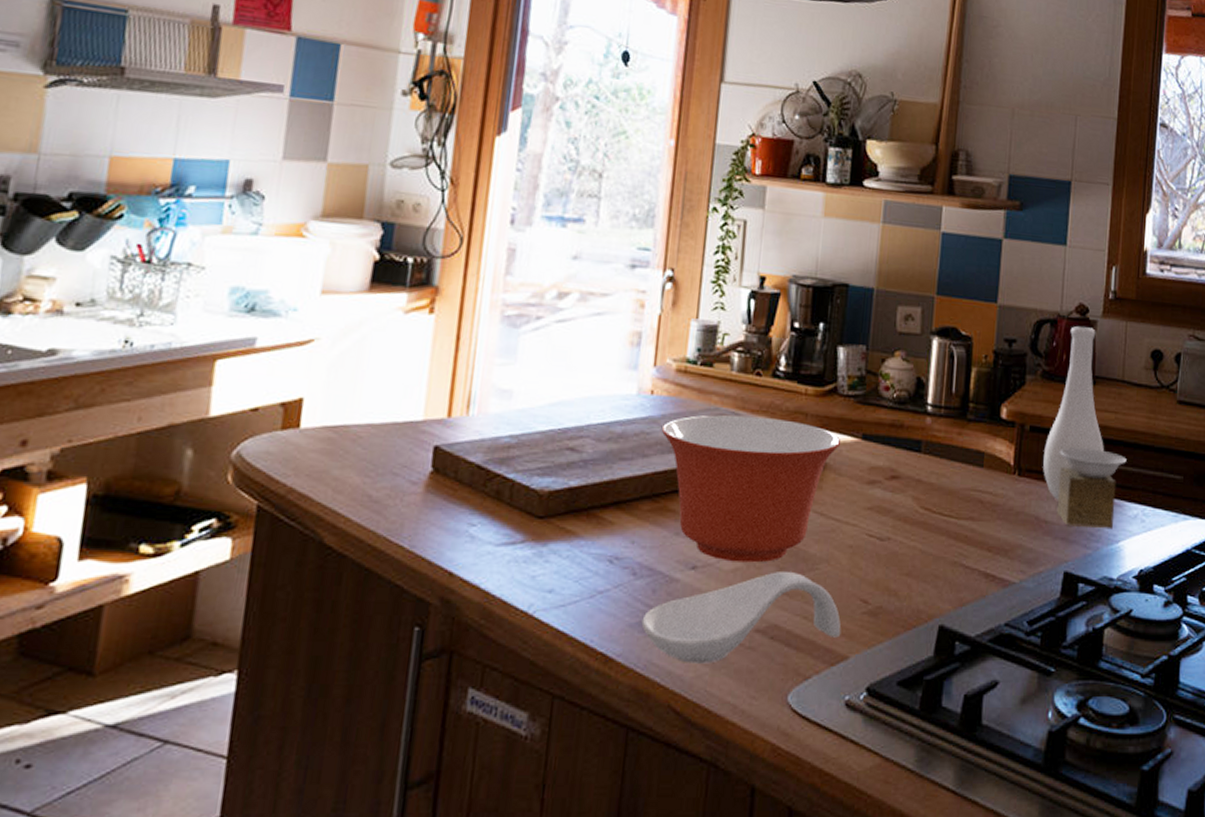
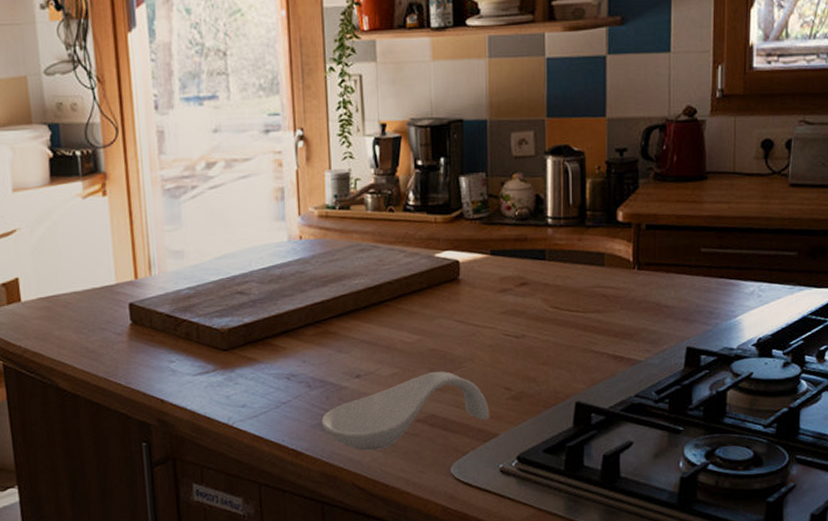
mixing bowl: present [661,415,842,563] -> none [313,246,472,369]
vase: present [1043,325,1127,530] -> none [661,126,741,308]

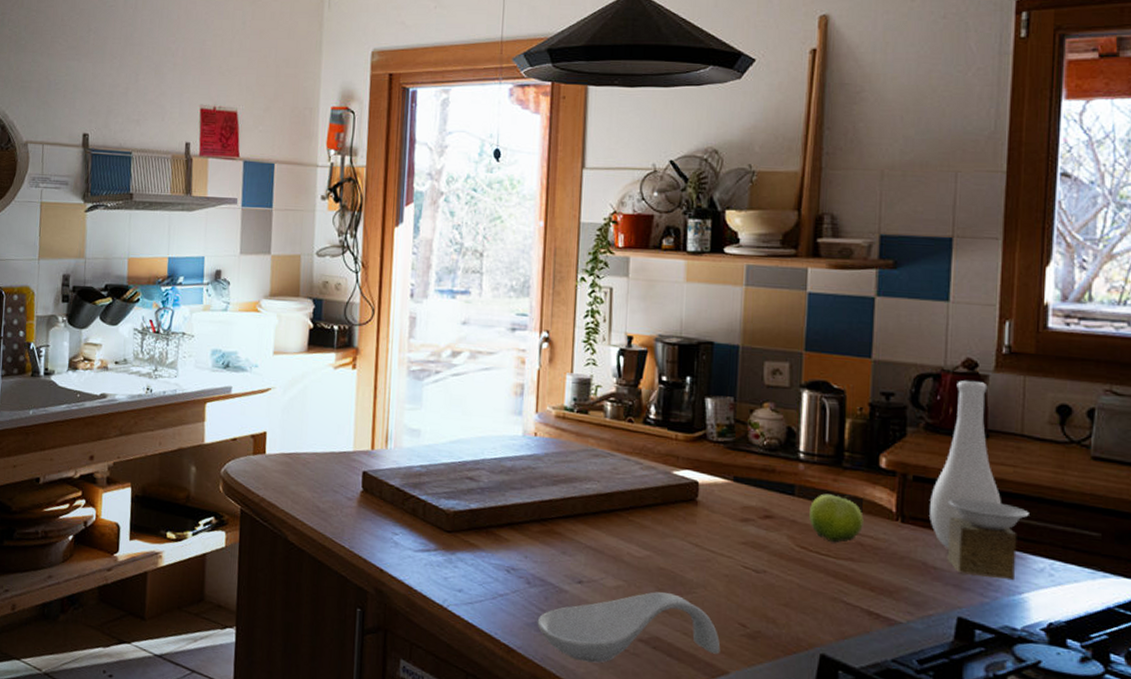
fruit: none [560,251,606,299] -> present [809,494,864,543]
vase: none [661,126,741,308] -> present [930,380,1029,581]

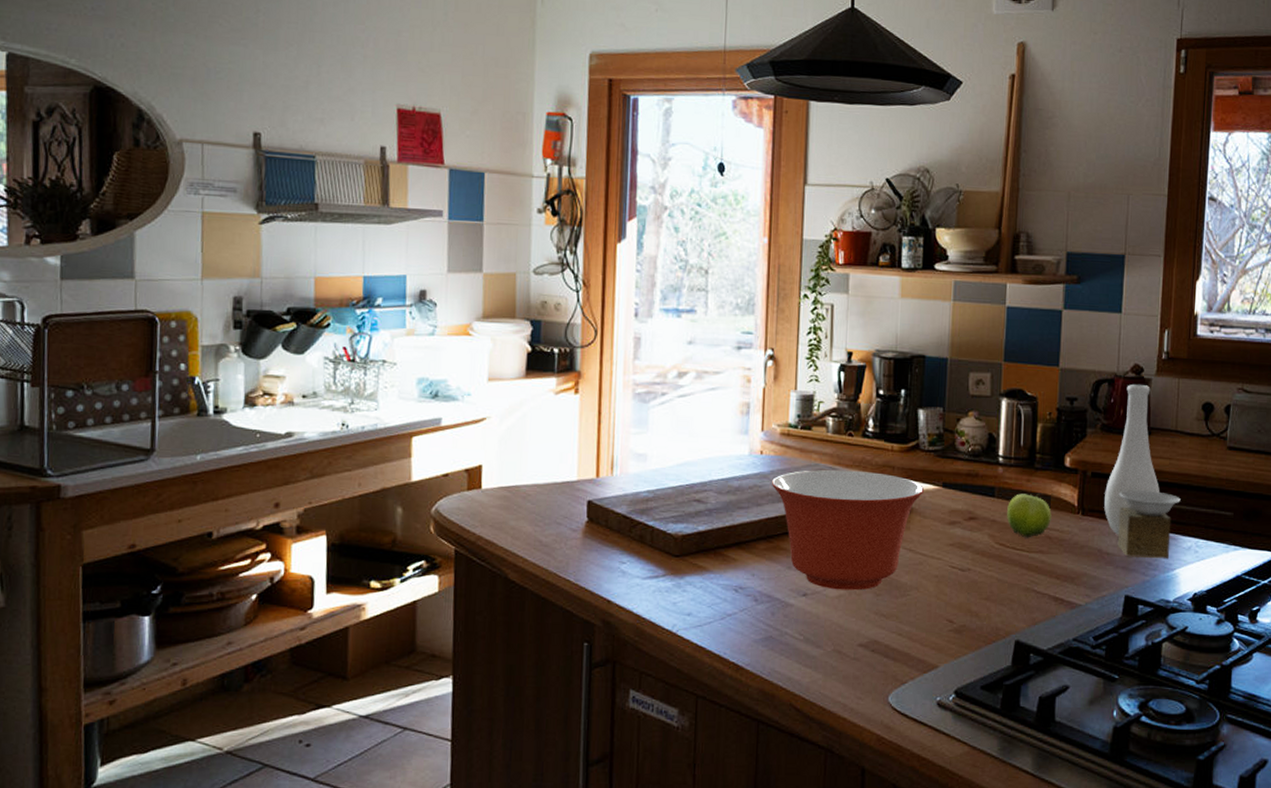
spoon rest: present [537,592,721,663] -> none [764,597,931,671]
mixing bowl: none [545,455,713,583] -> present [771,469,925,591]

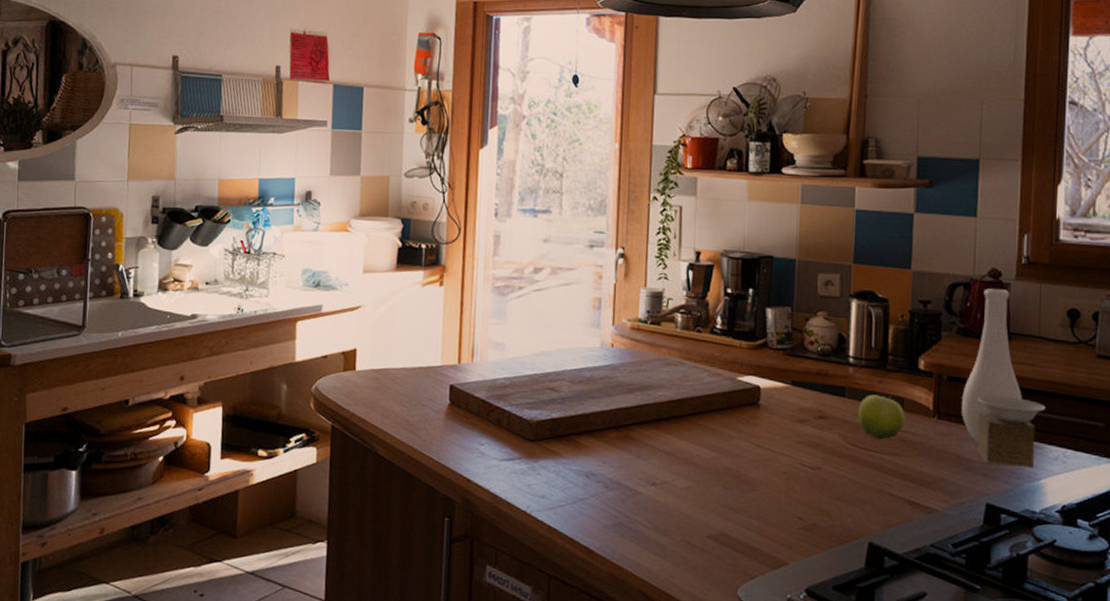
mixing bowl: present [771,469,925,591] -> none [621,364,773,483]

